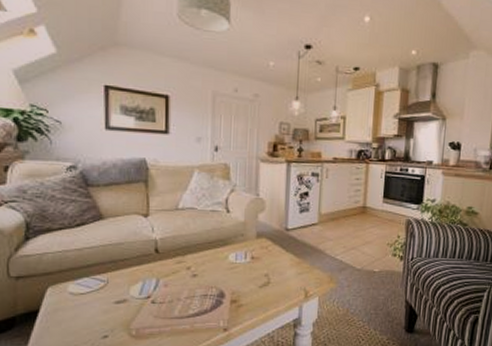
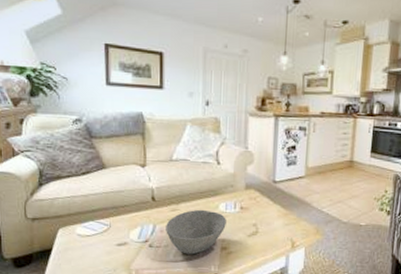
bowl: none [170,260,236,310] -> present [166,209,226,255]

